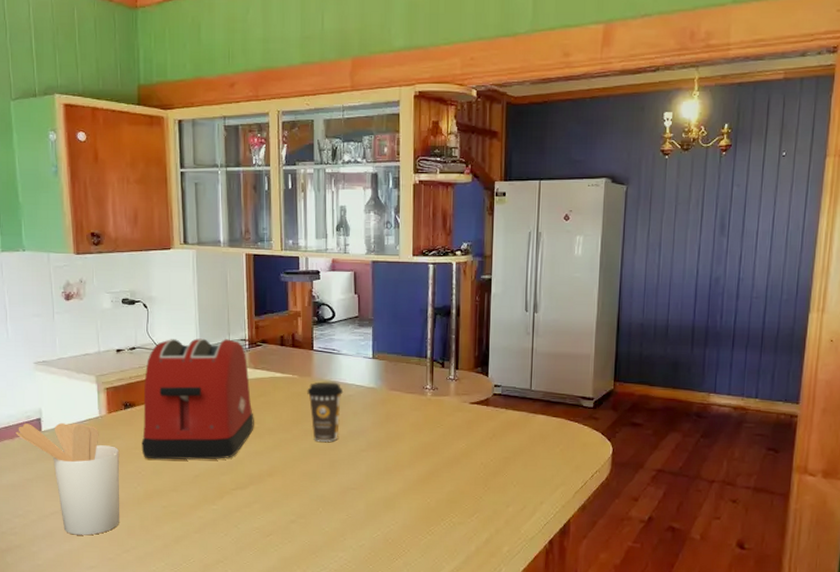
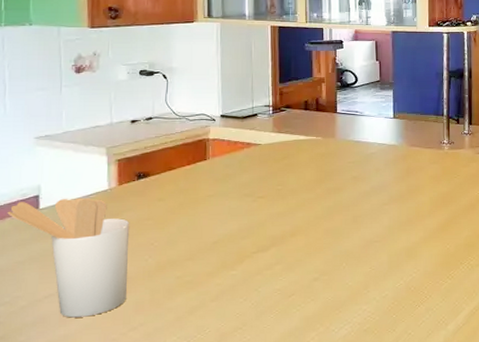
toaster: present [141,338,254,460] -> none [155,106,277,229]
coffee cup: present [307,381,344,443] -> none [331,141,366,199]

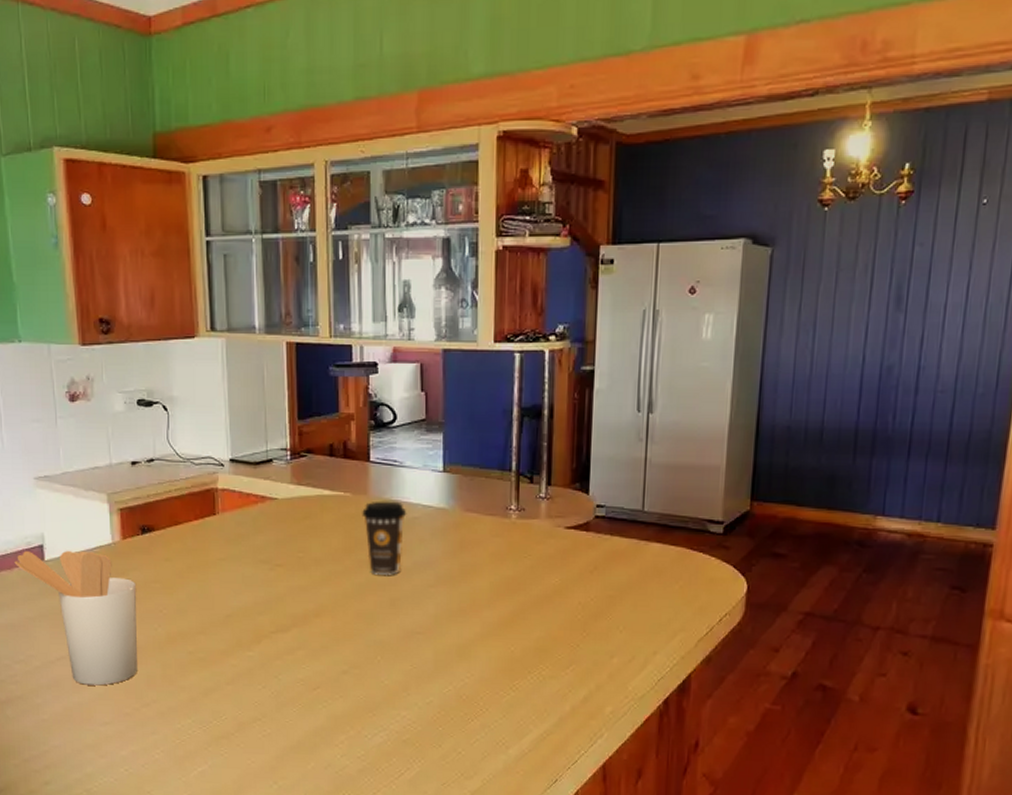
coffee cup: none [331,141,366,199] -> present [362,501,407,576]

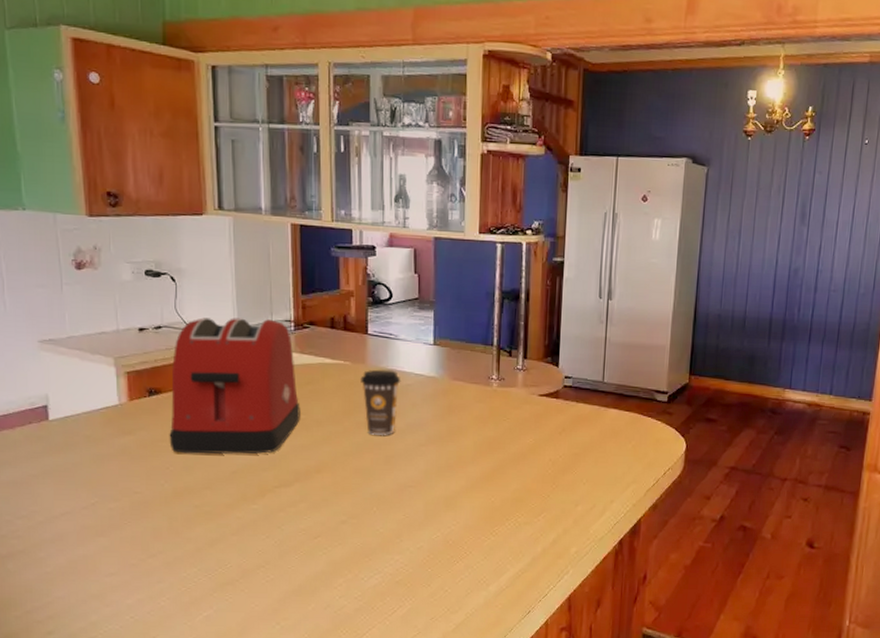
utensil holder: present [14,550,137,686] -> none [17,410,144,539]
toaster: none [162,448,298,596] -> present [169,318,300,454]

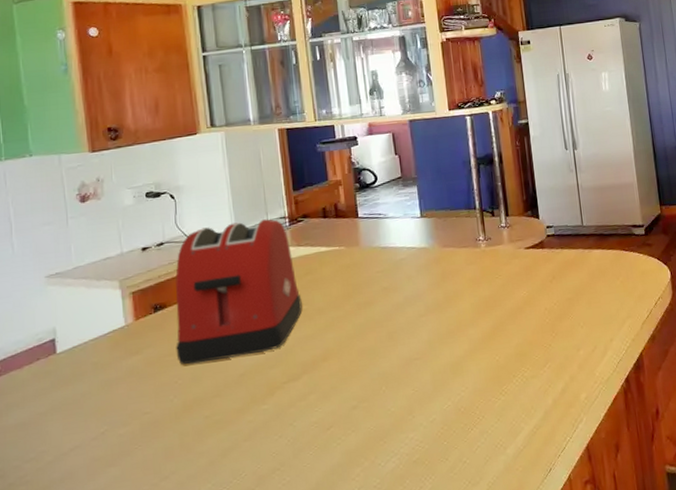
coffee cup: present [360,369,401,436] -> none [356,247,395,314]

